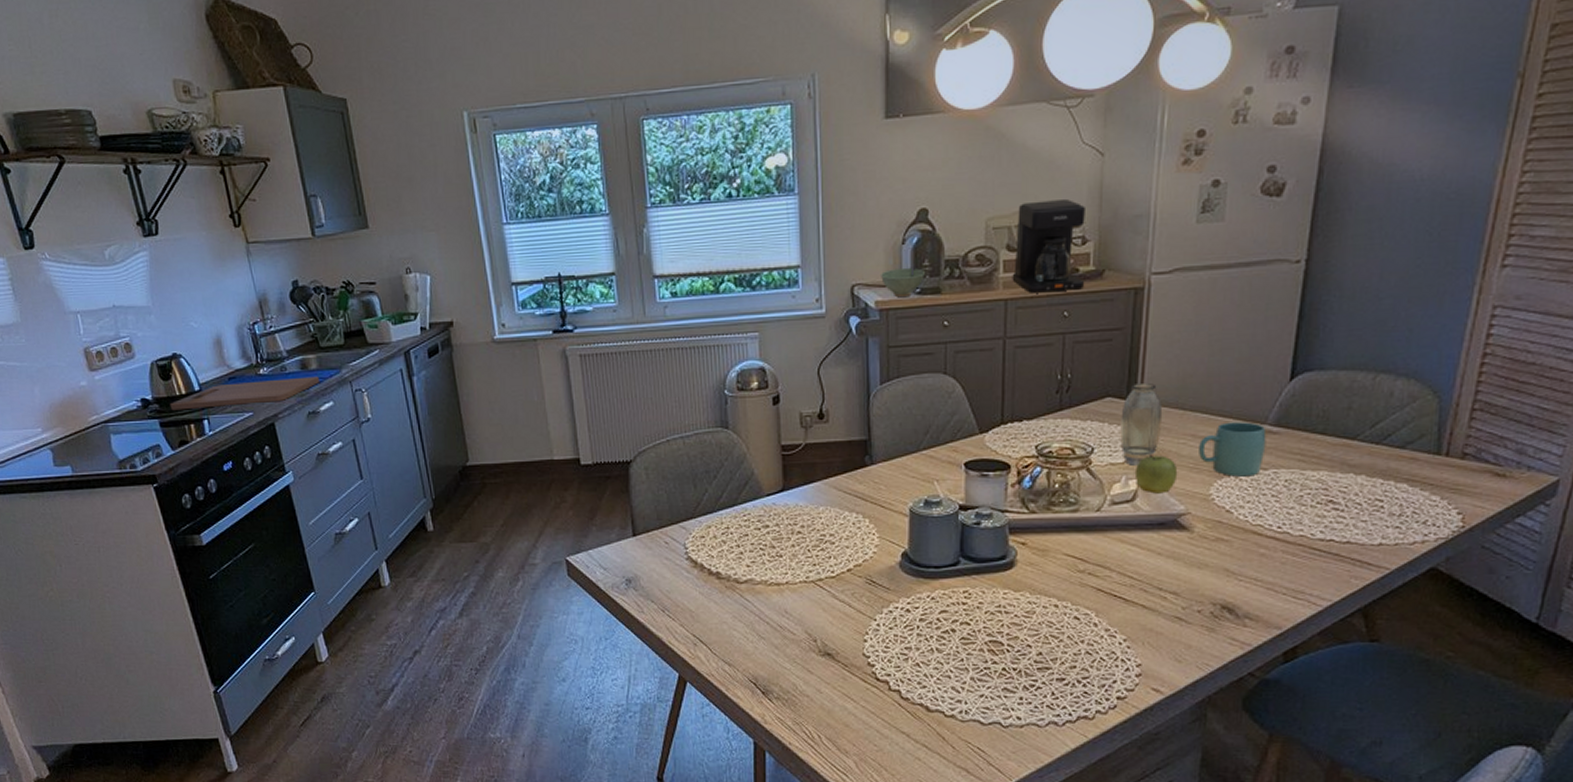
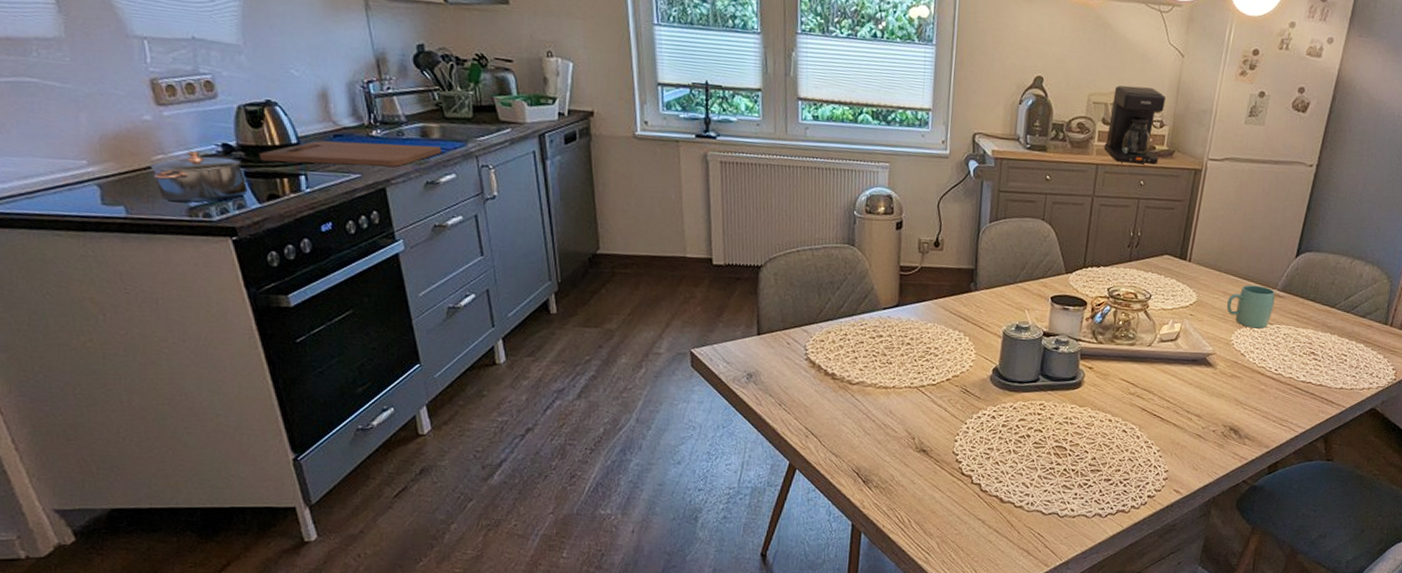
cooking pot: none [87,407,163,457] -> present [149,150,248,203]
bowl: present [881,268,925,298] -> none [999,124,1035,151]
vase: present [1120,382,1163,466] -> none [1171,246,1205,312]
fruit: present [1134,454,1178,494] -> none [1179,304,1211,337]

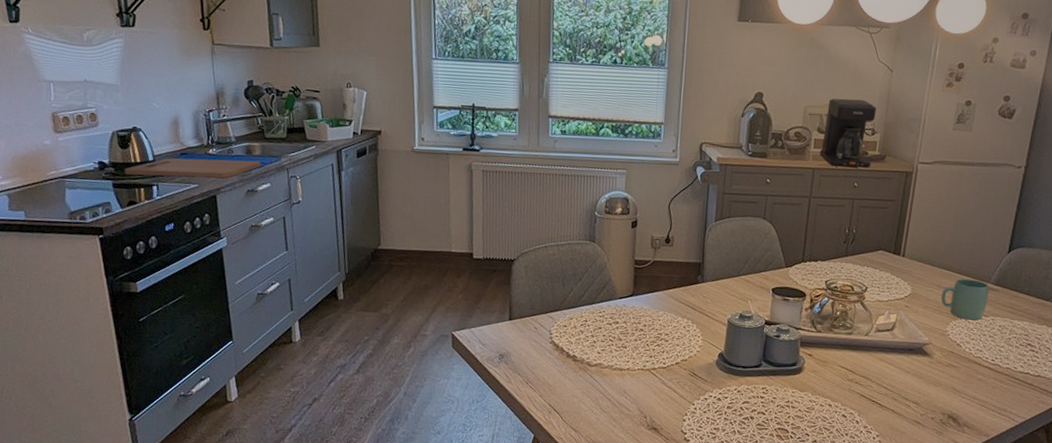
cooking pot: present [149,150,248,203] -> none [45,167,114,208]

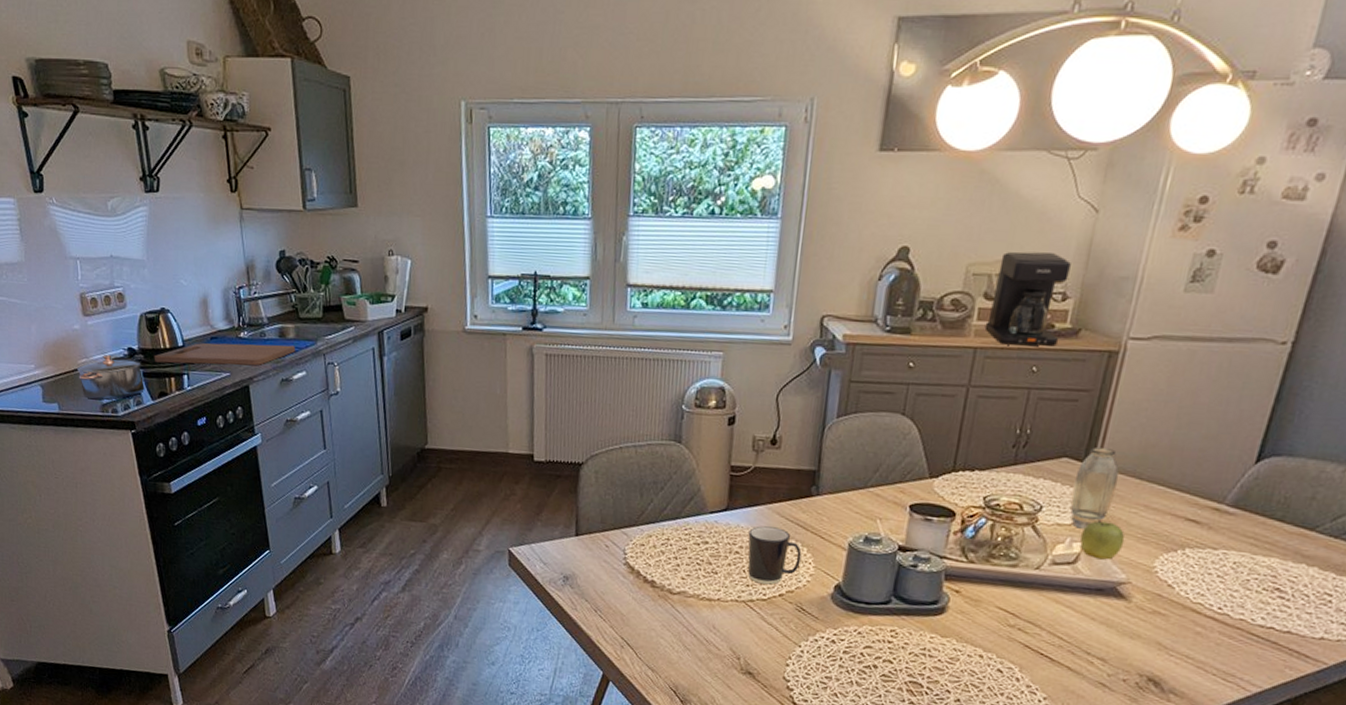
cooking pot: none [45,167,114,208] -> present [76,354,145,400]
mug: none [649,308,692,355] -> present [747,526,802,585]
vase: none [886,242,919,304] -> present [1070,447,1119,529]
fruit: none [894,296,926,327] -> present [1079,519,1125,560]
mug: present [941,278,989,321] -> none [1149,497,1222,554]

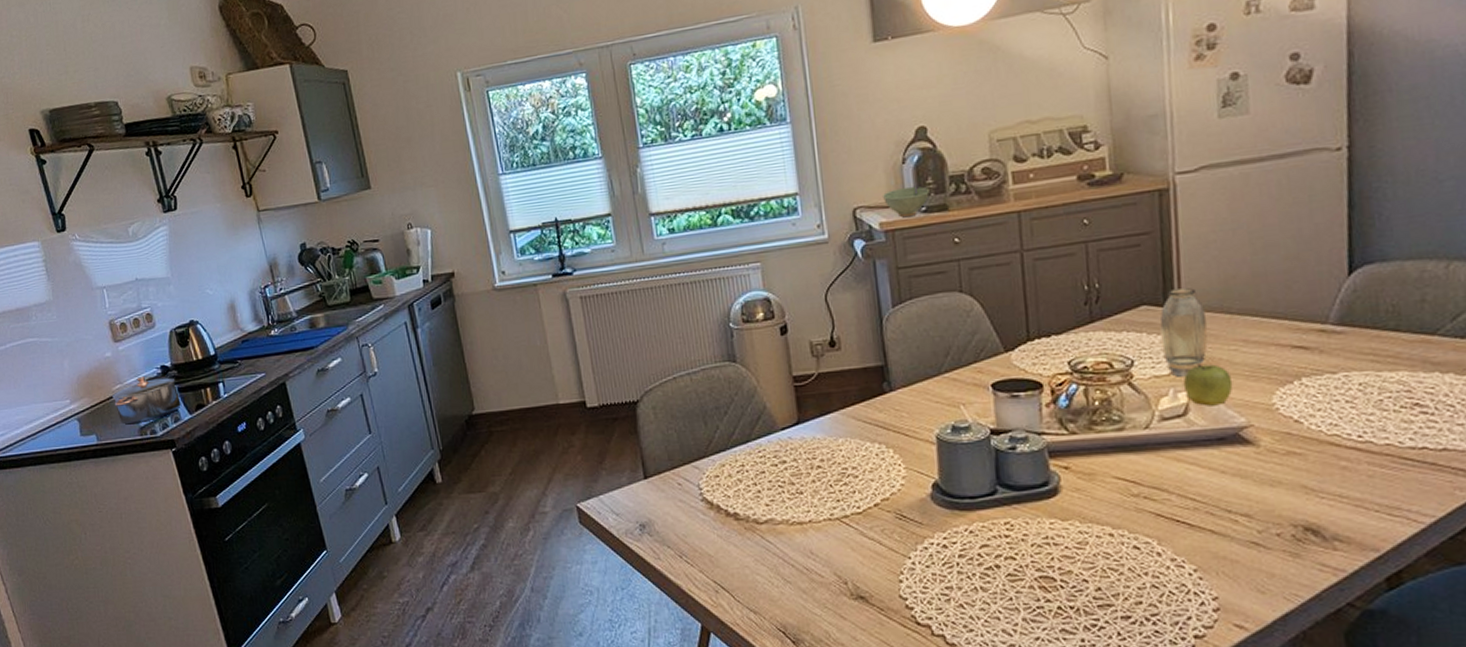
cutting board: present [154,343,296,366] -> none [187,334,329,376]
mug: present [747,526,802,585] -> none [826,432,889,496]
bowl: none [852,304,898,334] -> present [883,186,929,218]
coffee maker: present [984,251,1071,346] -> none [1021,105,1103,203]

